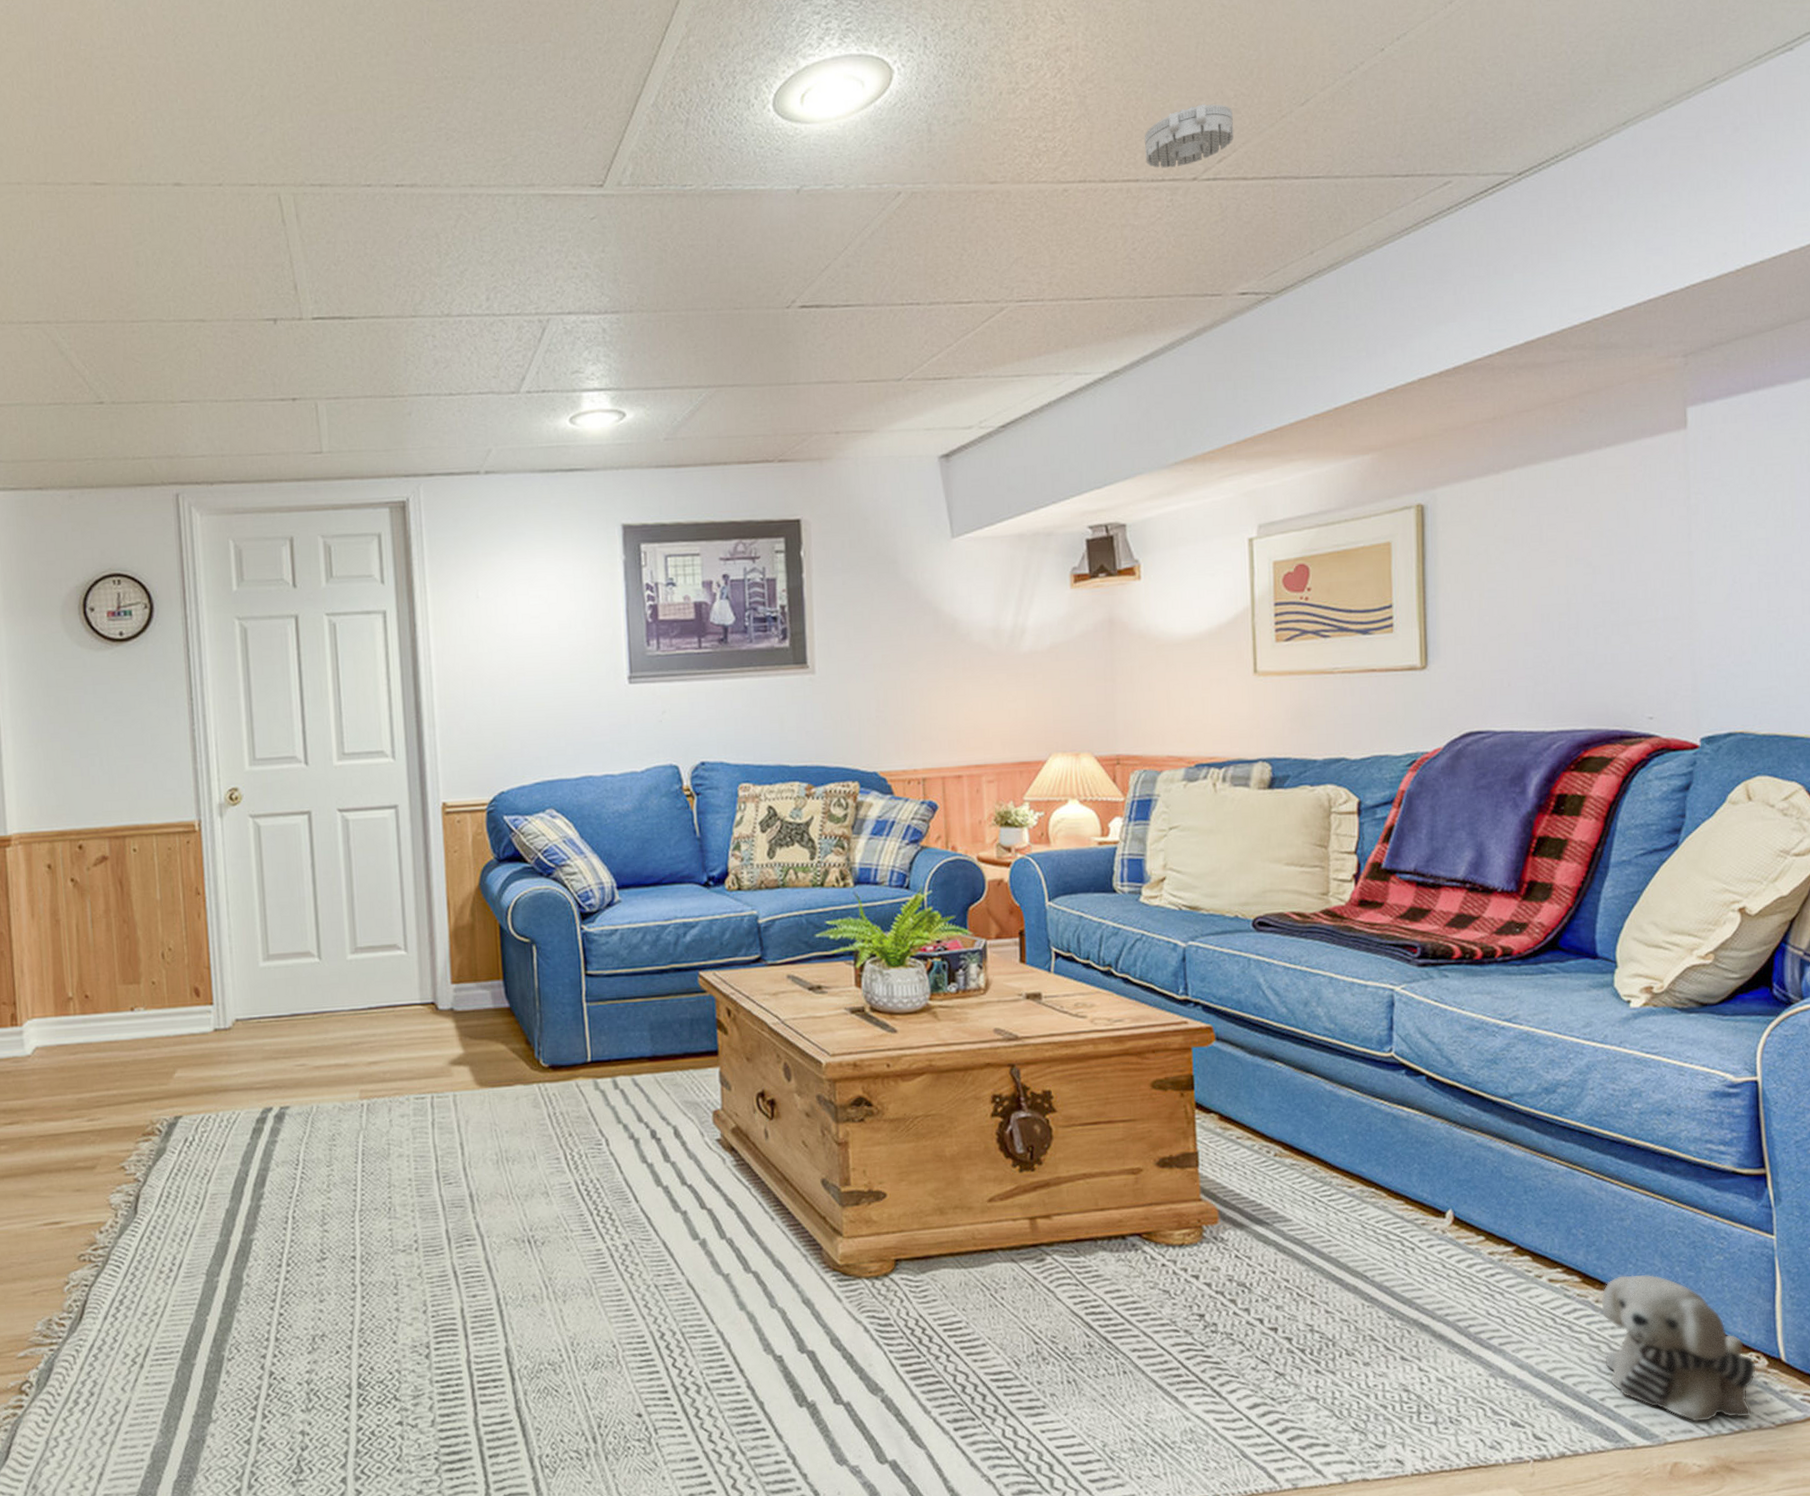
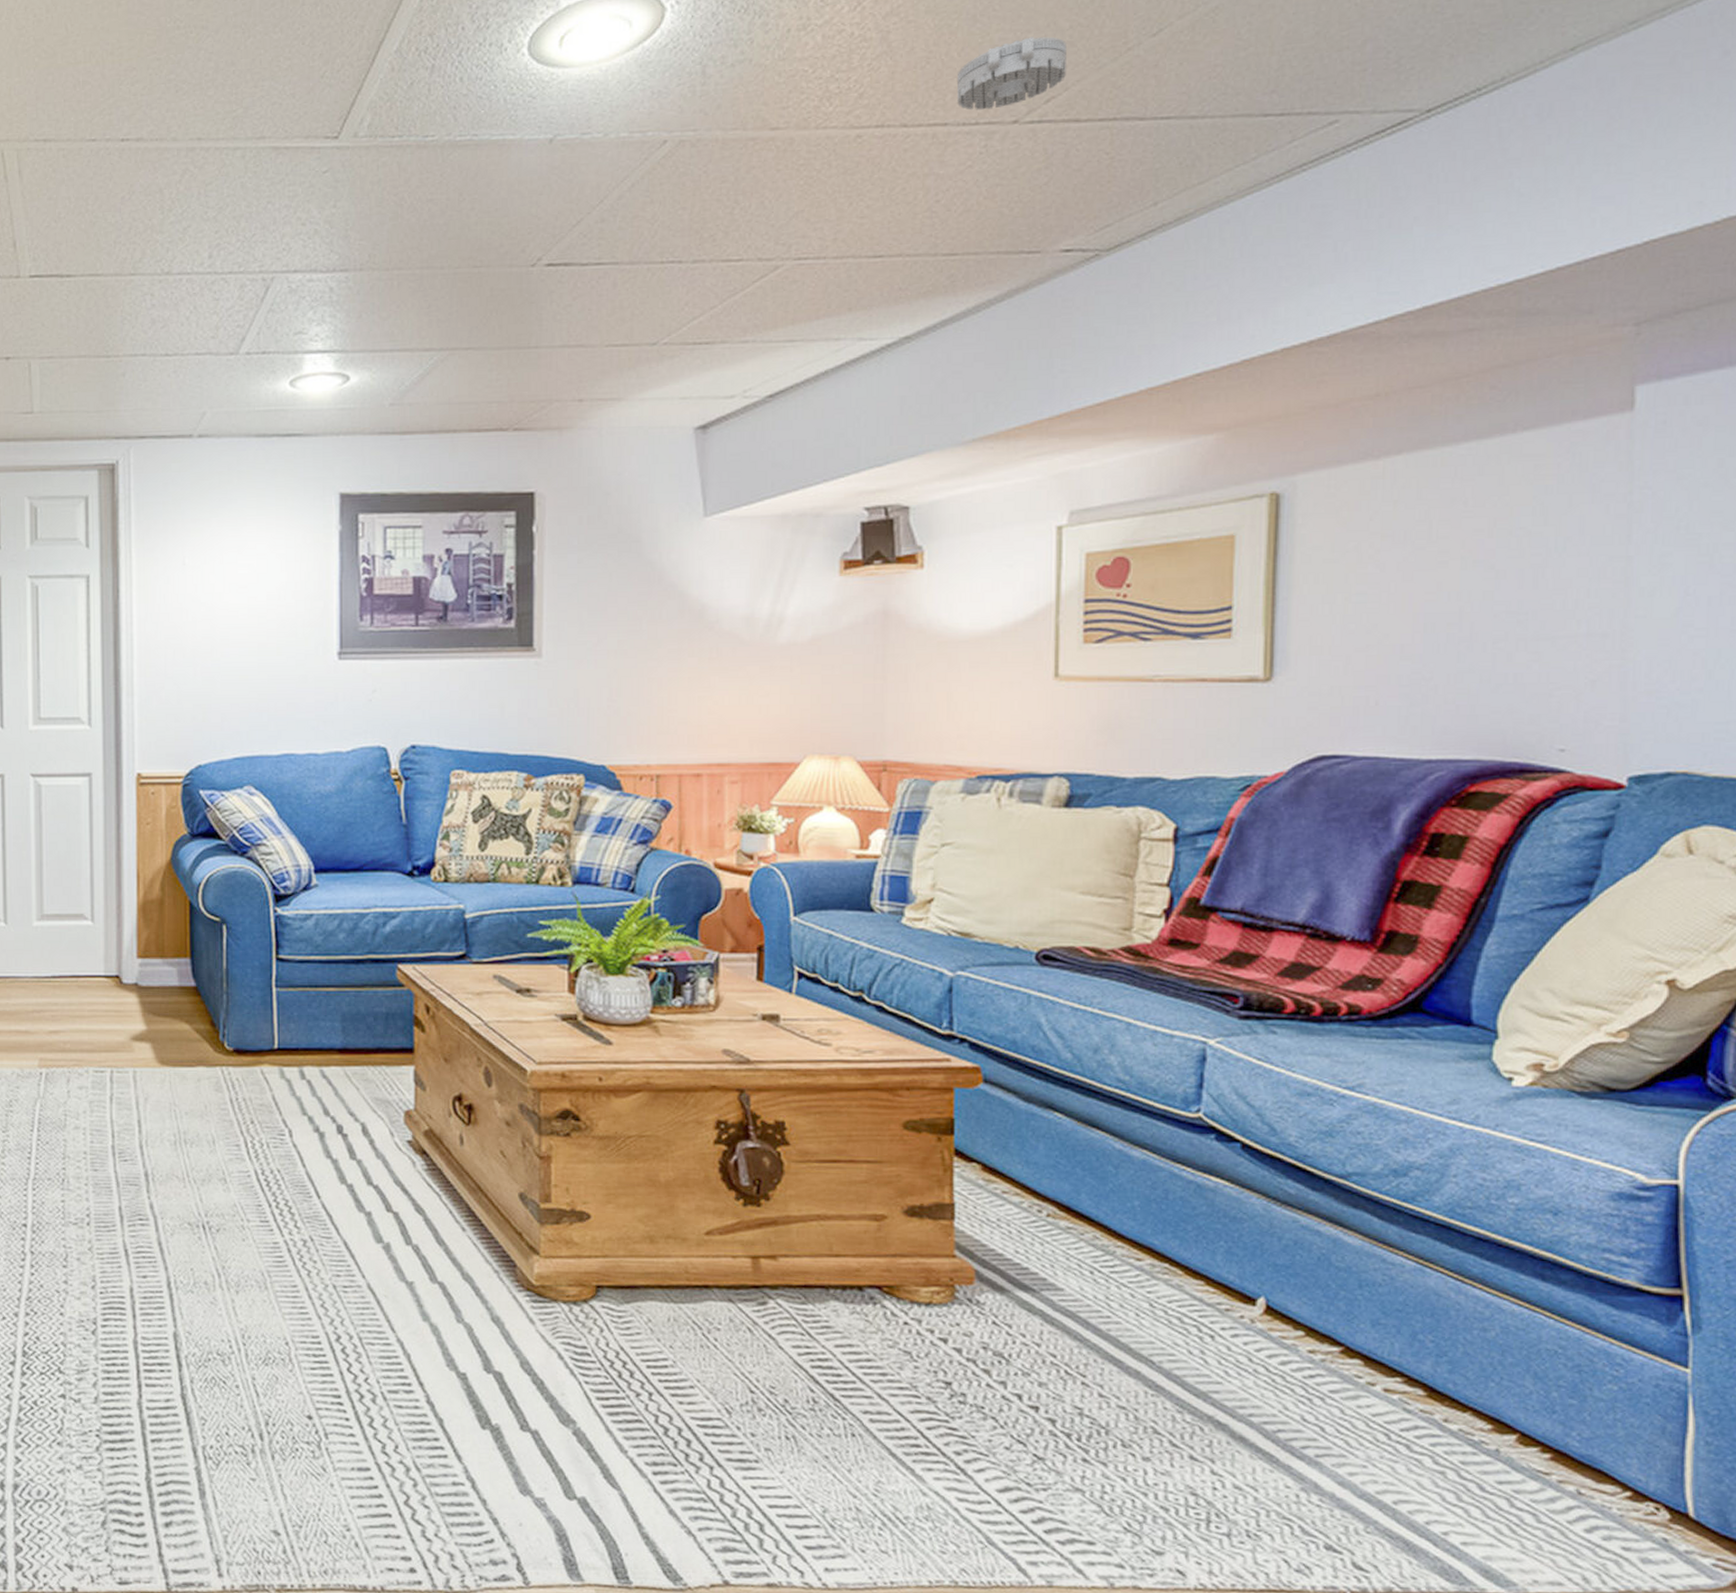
plush toy: present [1601,1274,1757,1422] -> none [1451,1394,1655,1577]

